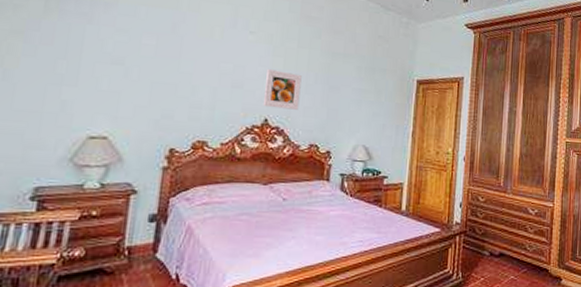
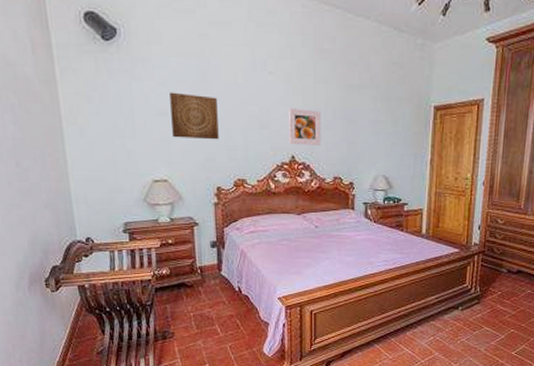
wall art: none [125,40,187,96] -> present [169,92,219,140]

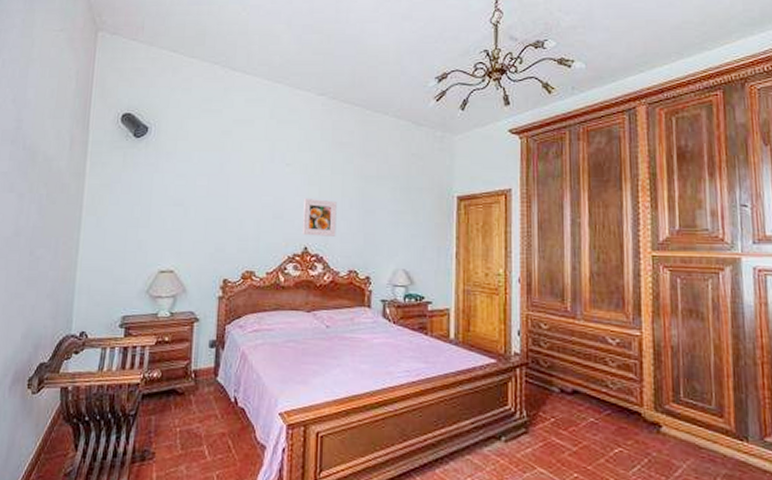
wall art: present [169,92,219,140] -> none [185,183,233,230]

